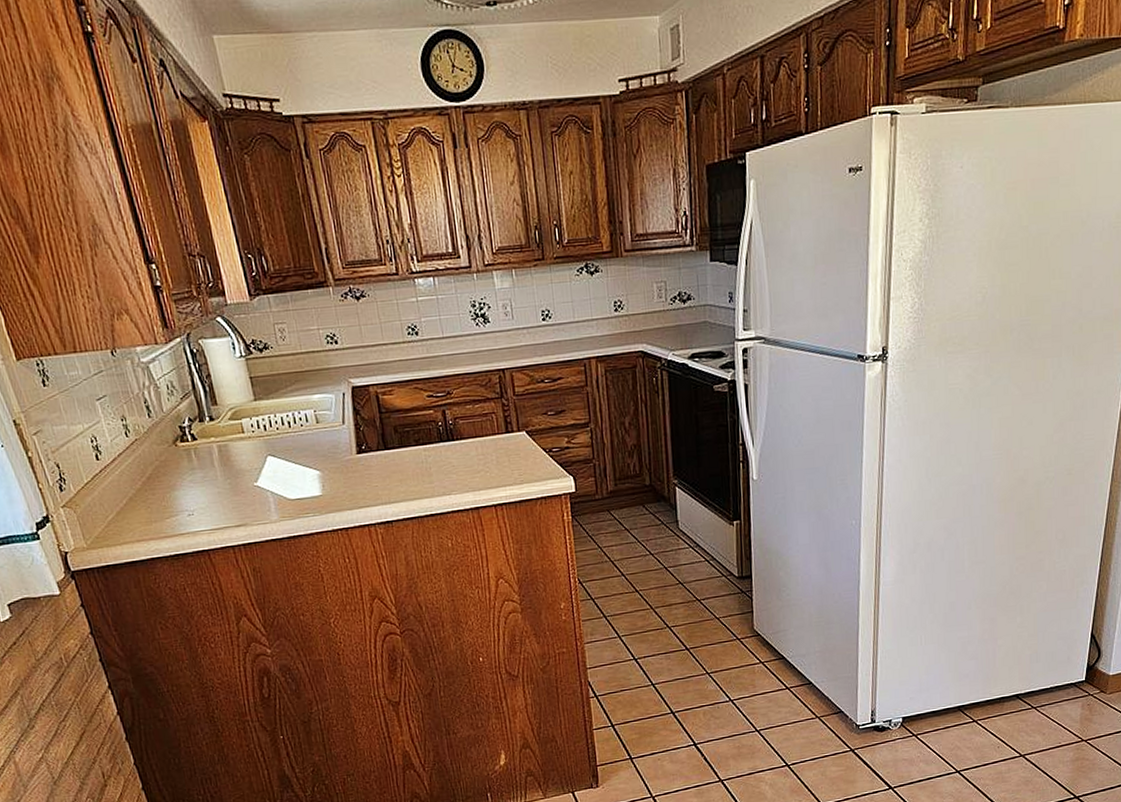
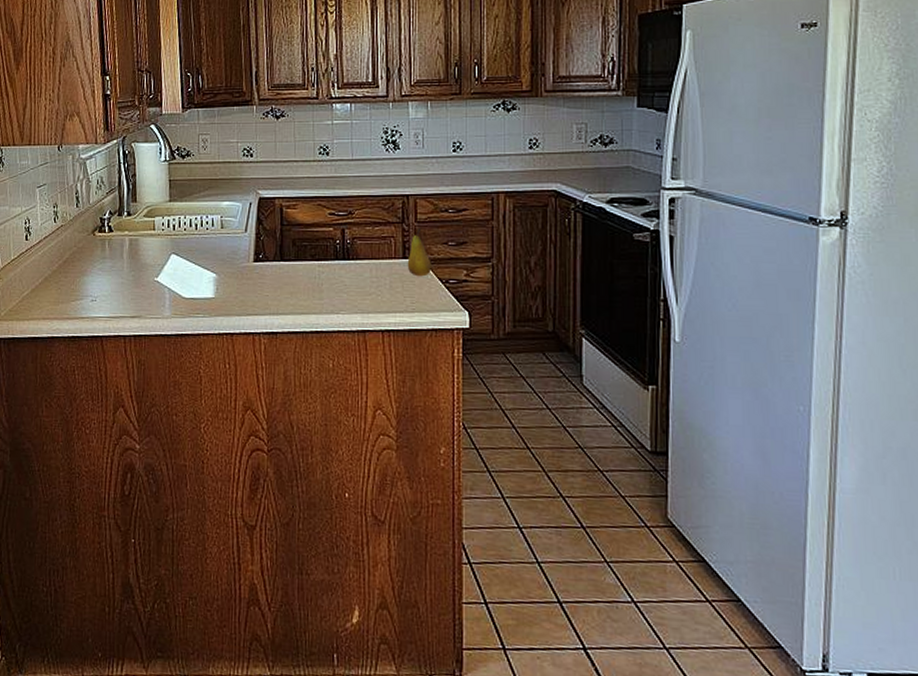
fruit: none [510,401,535,449] -> present [407,228,432,277]

